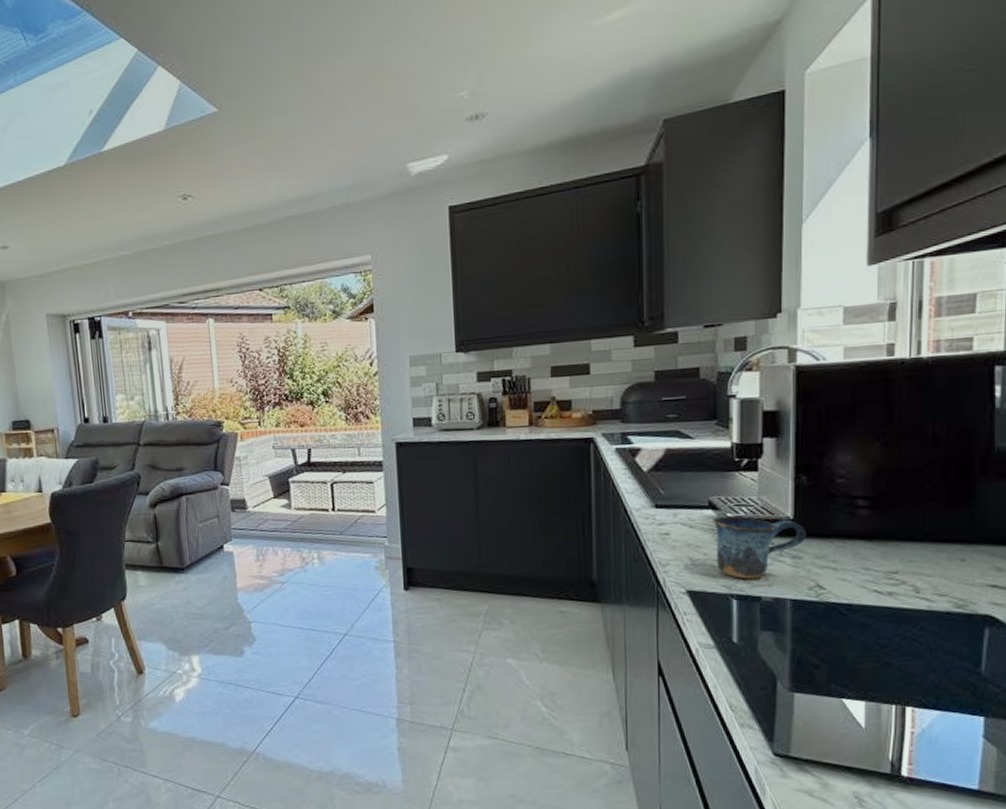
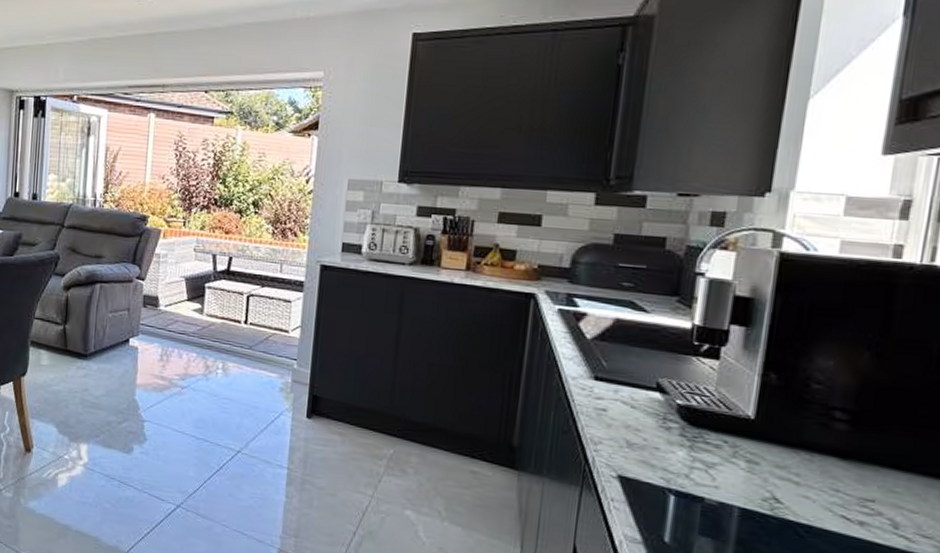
mug: present [713,516,806,579] -> none [657,401,768,477]

